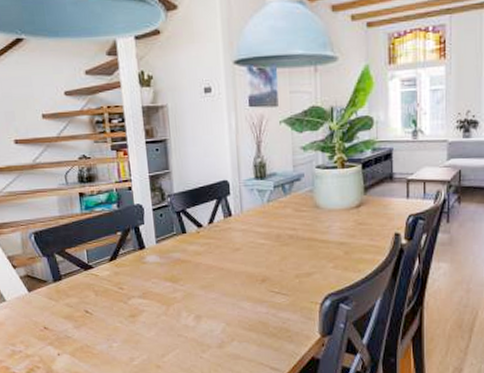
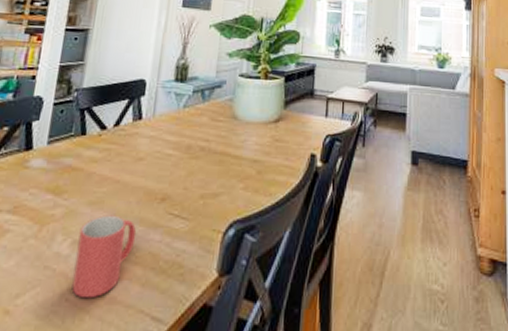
mug: none [199,295,246,356] -> present [71,215,137,299]

